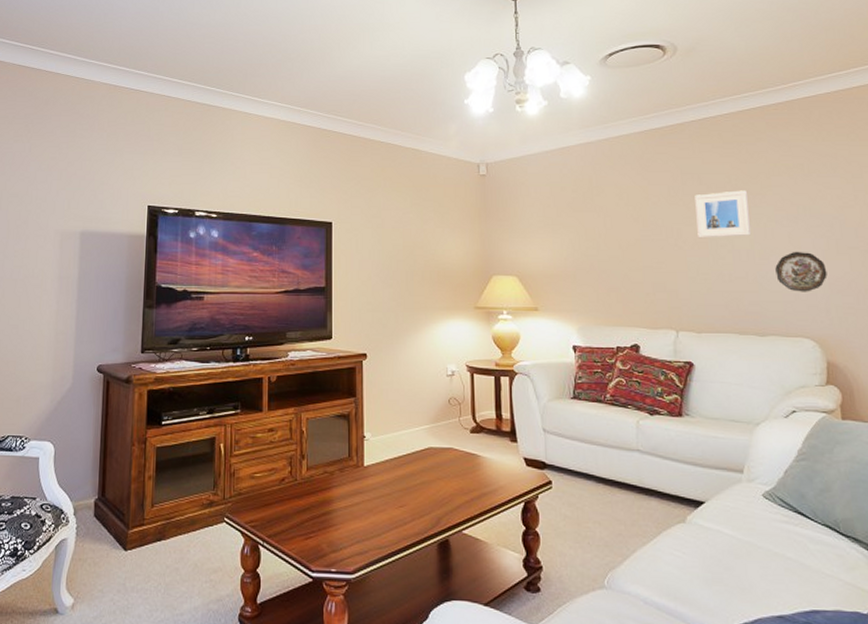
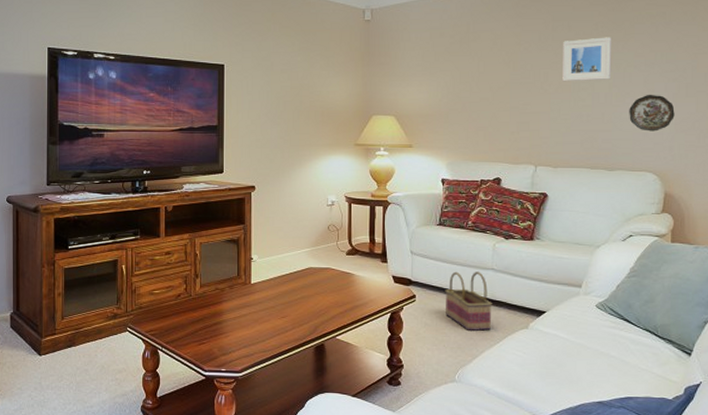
basket: none [585,453,642,525] -> present [445,271,492,331]

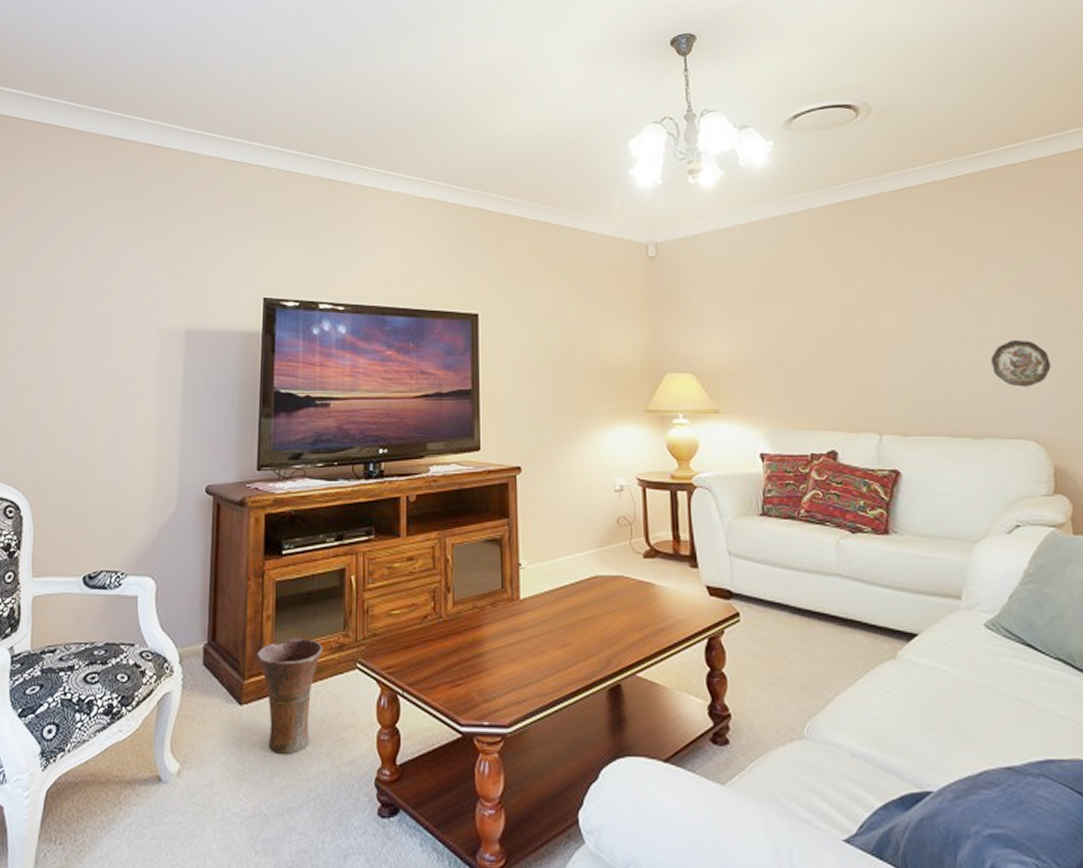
vase: none [51,309,101,389] -> present [257,638,323,754]
basket: present [445,271,492,331] -> none [778,578,845,663]
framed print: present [562,37,612,82] -> none [896,270,962,327]

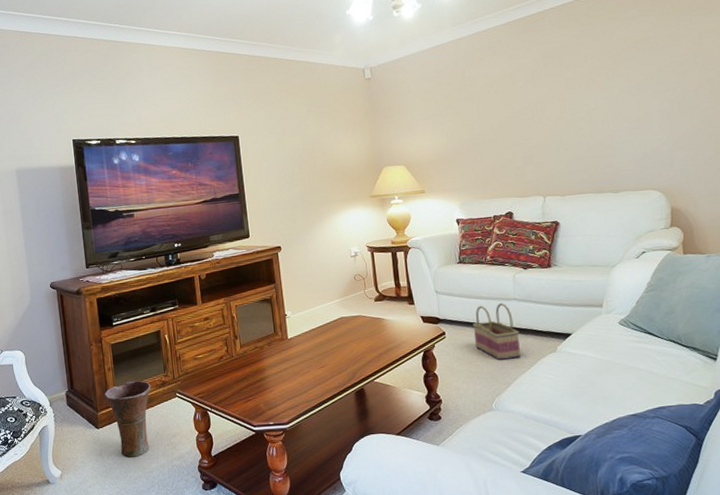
basket: none [778,578,845,663] -> present [472,303,521,360]
decorative plate: present [991,339,1051,387] -> none [627,115,671,152]

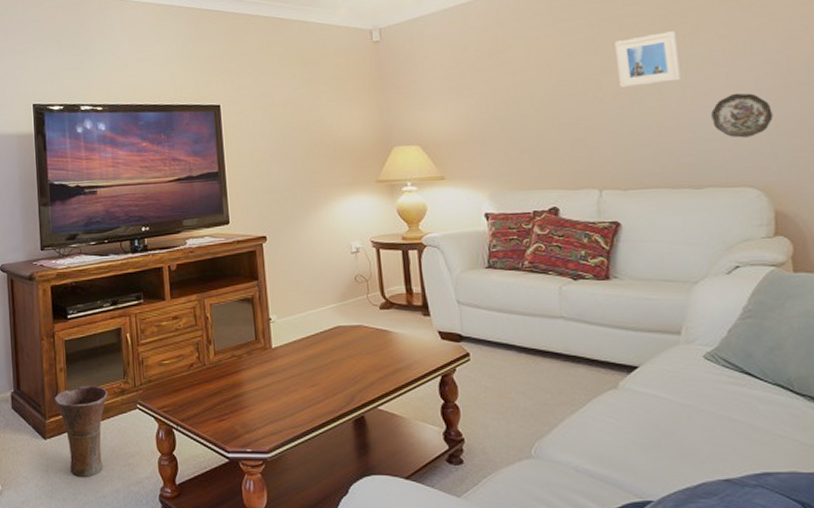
basket: present [472,303,521,360] -> none [505,321,569,394]
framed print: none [556,66,606,114] -> present [615,31,682,89]
decorative plate: none [627,115,671,152] -> present [711,93,773,138]

